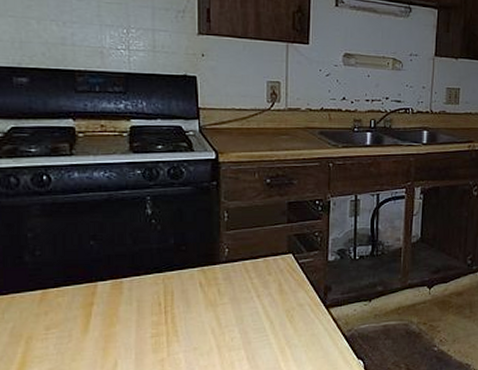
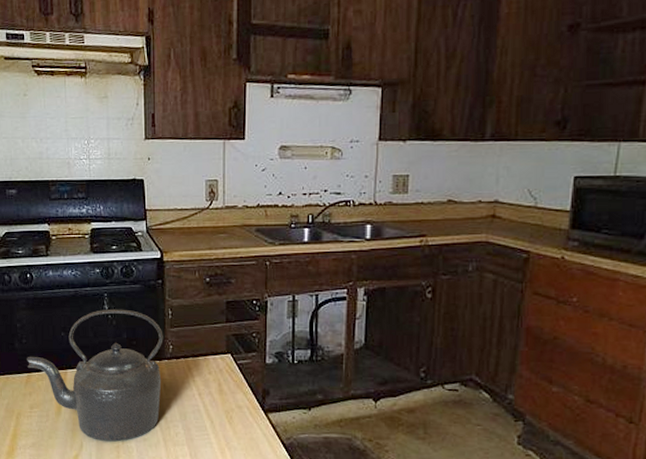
kettle: none [41,213,218,356] -> present [27,309,163,442]

